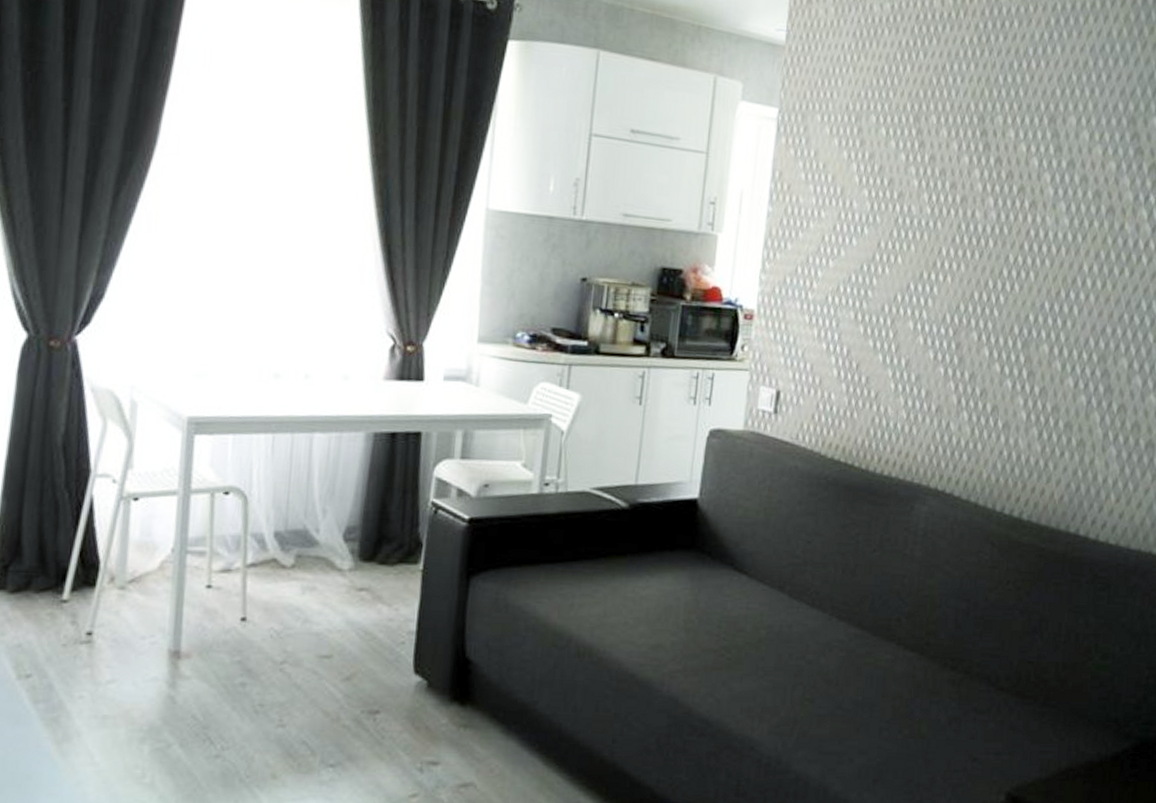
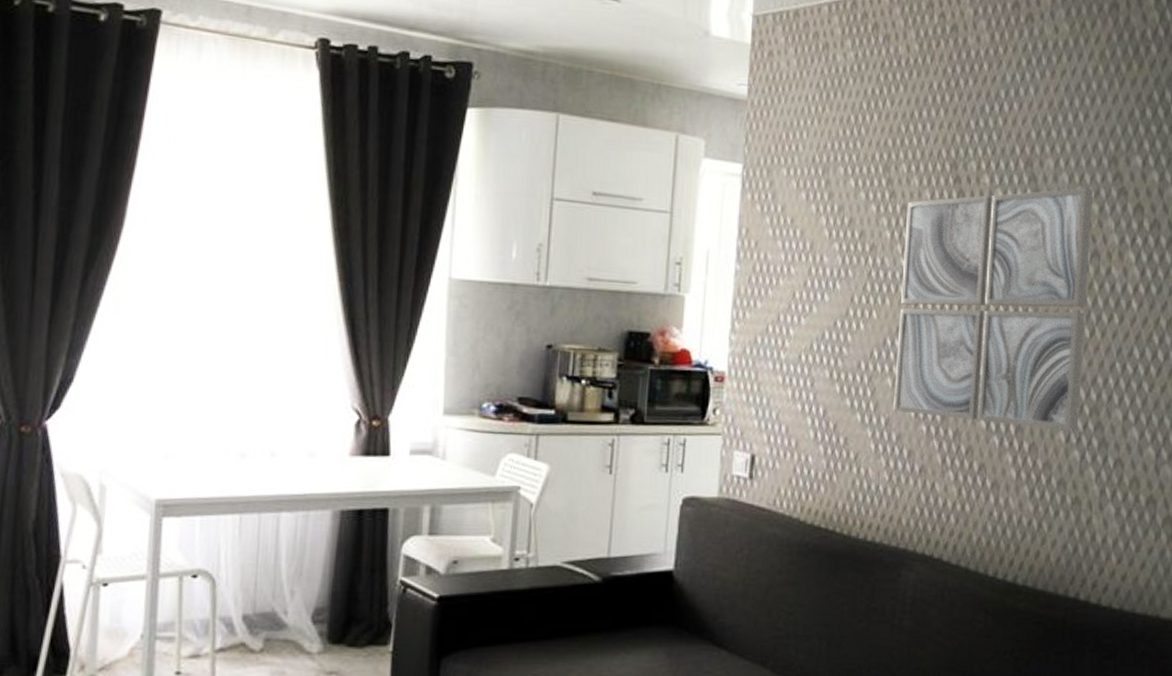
wall art: none [914,145,1112,377] -> present [894,187,1094,431]

